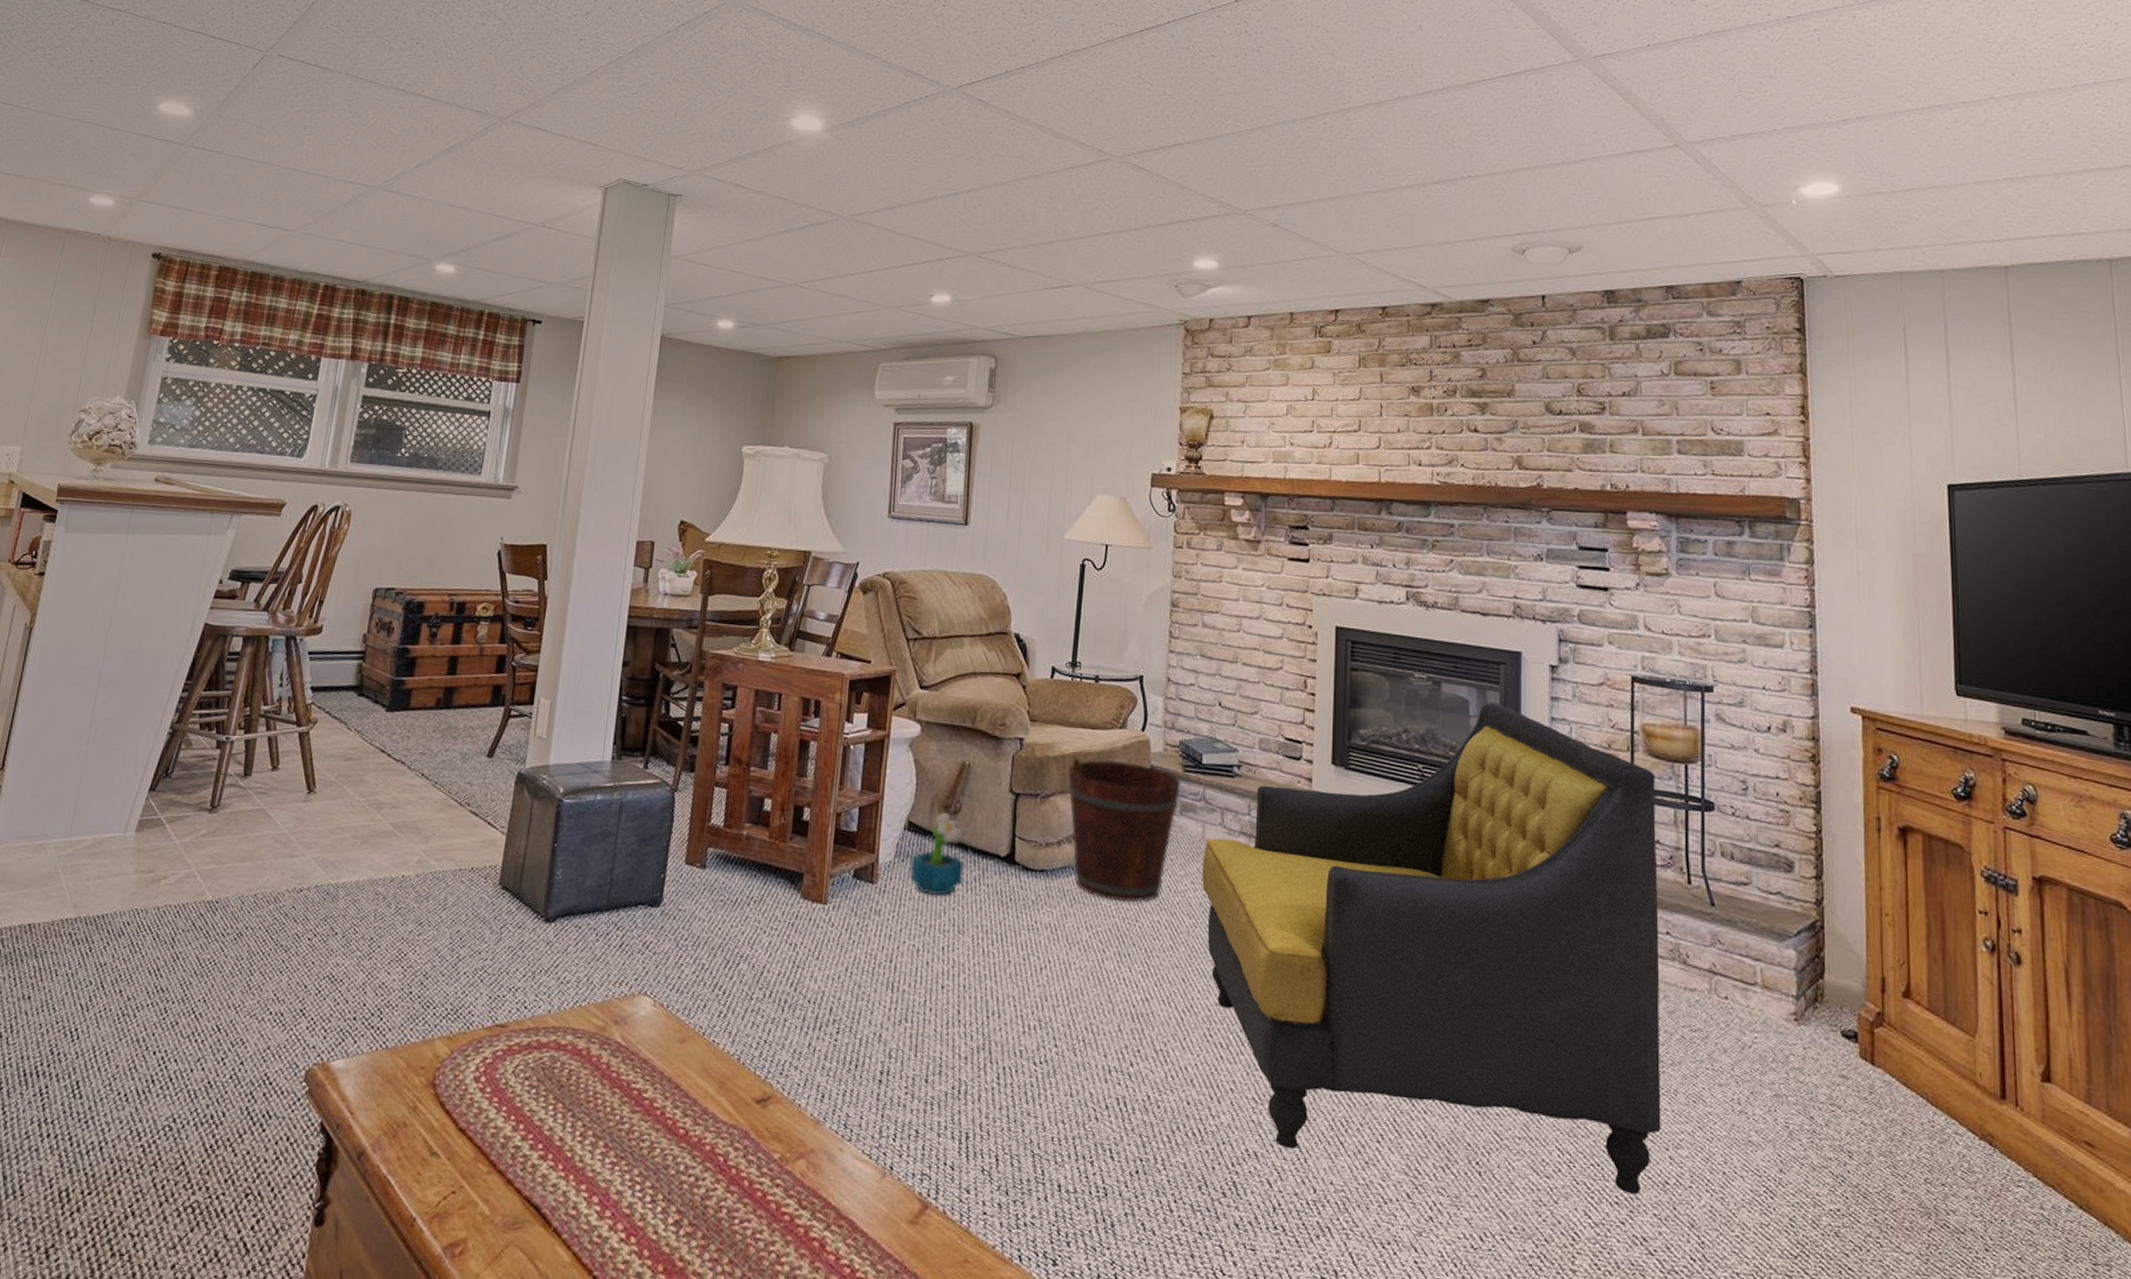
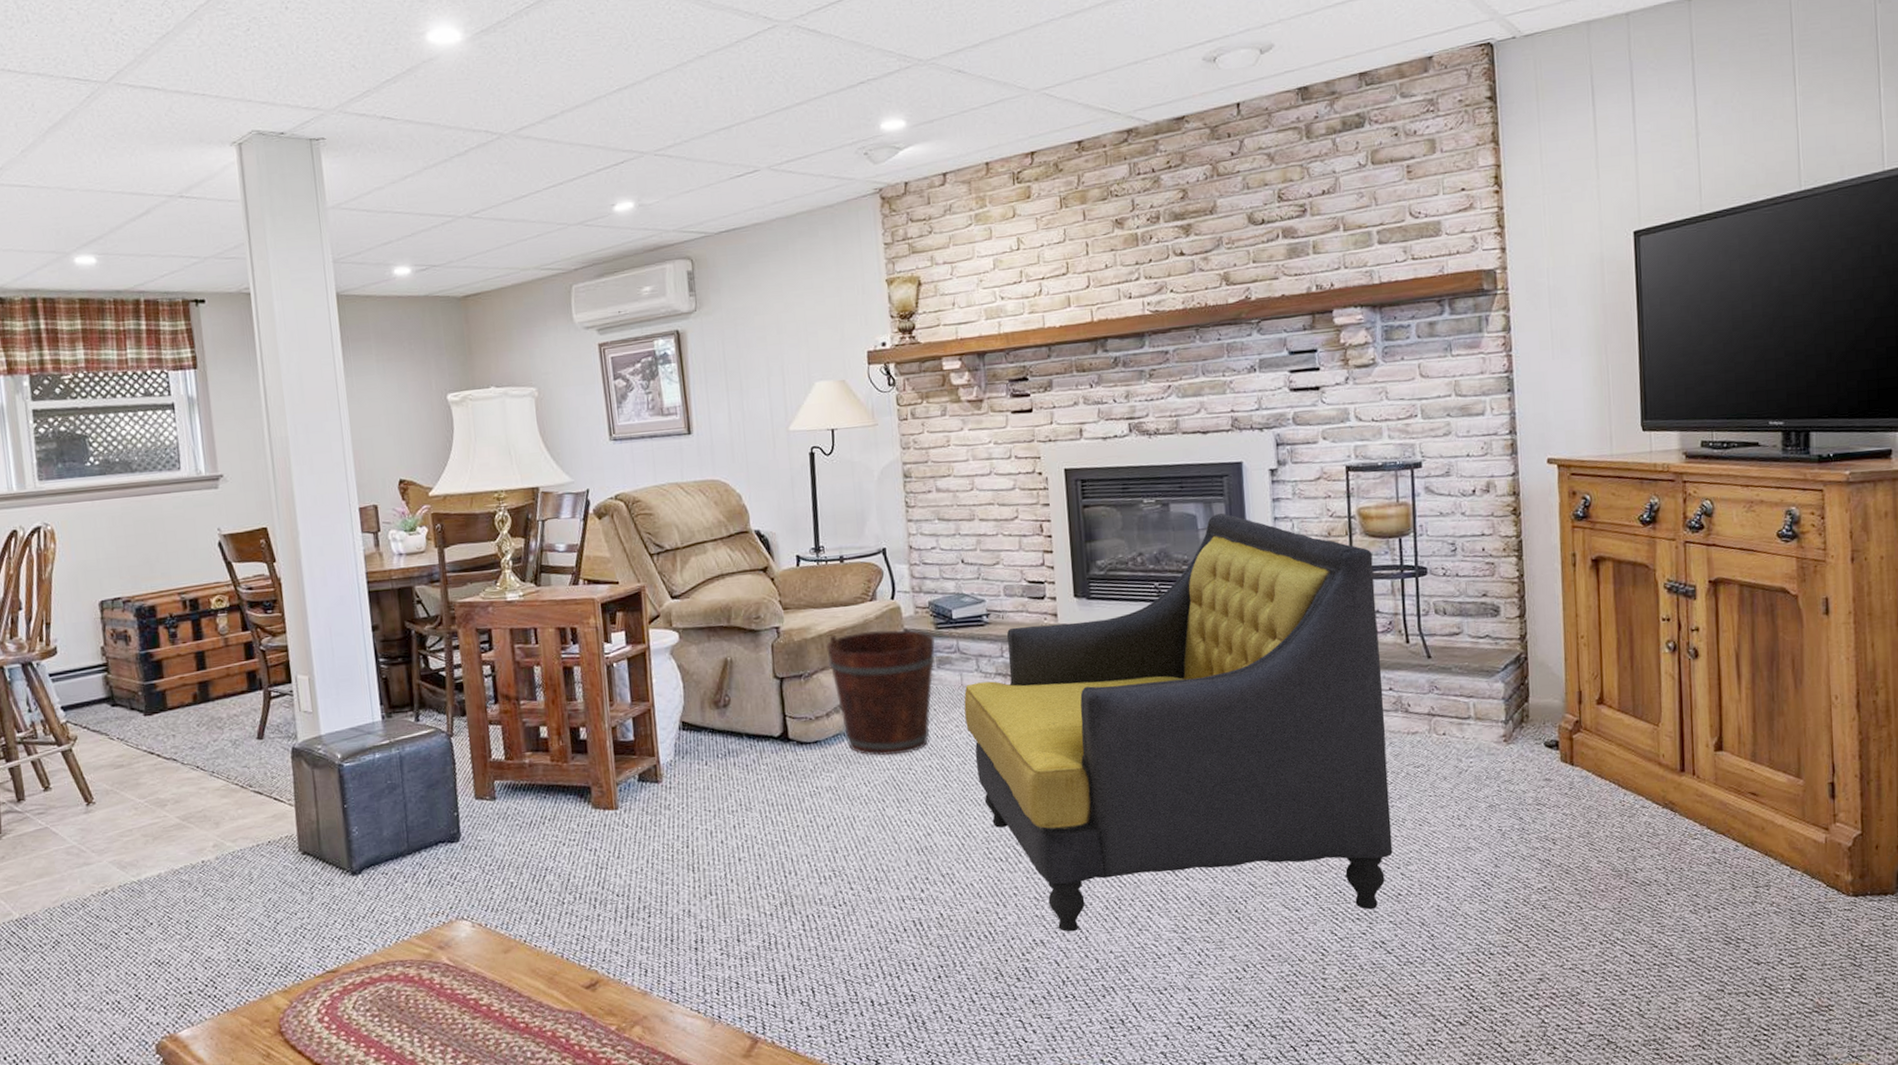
decorative plant: present [910,813,964,896] -> none [690,708,743,783]

